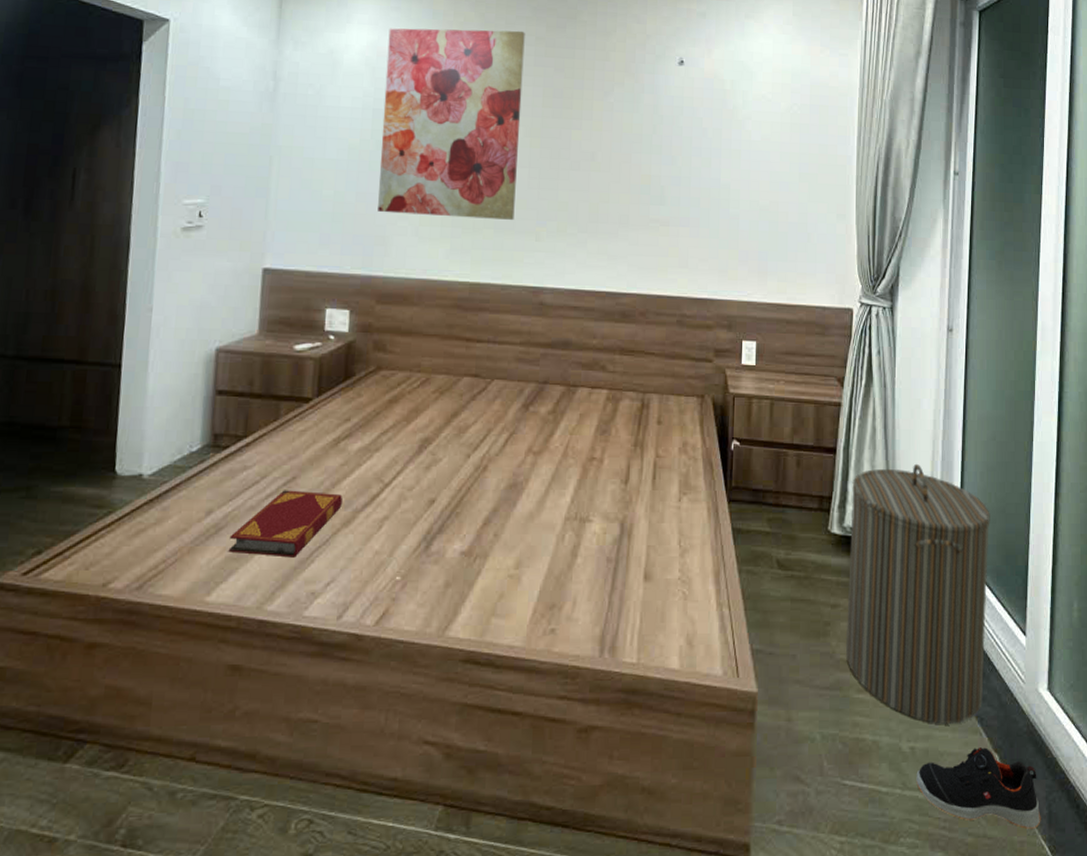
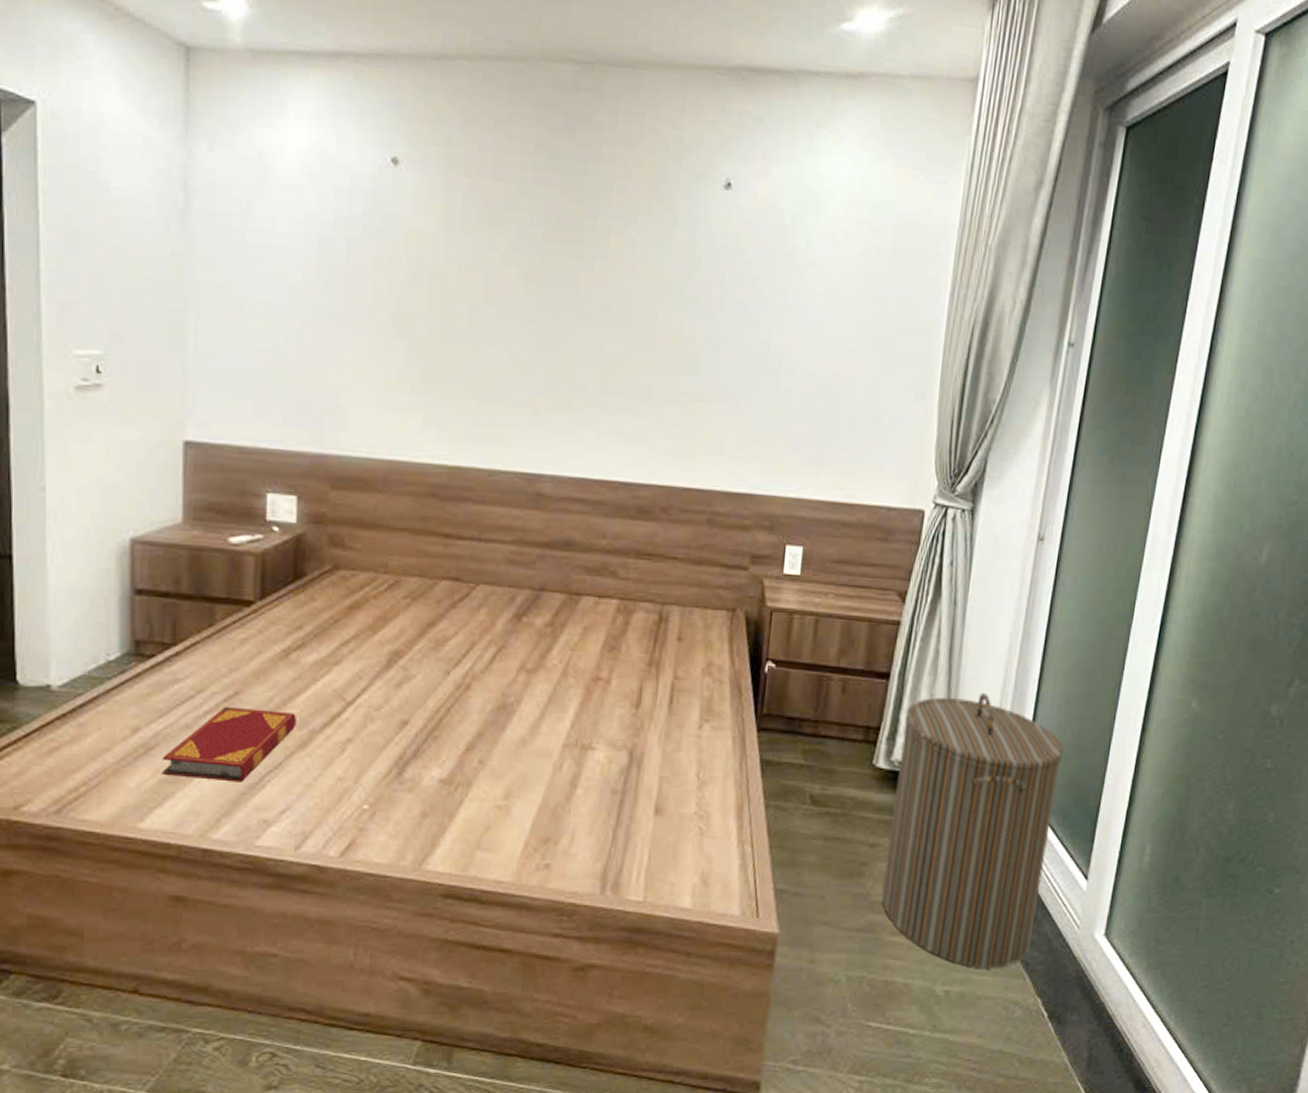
wall art: present [378,28,525,220] -> none [329,124,521,388]
shoe: present [916,747,1041,829] -> none [948,992,1081,1071]

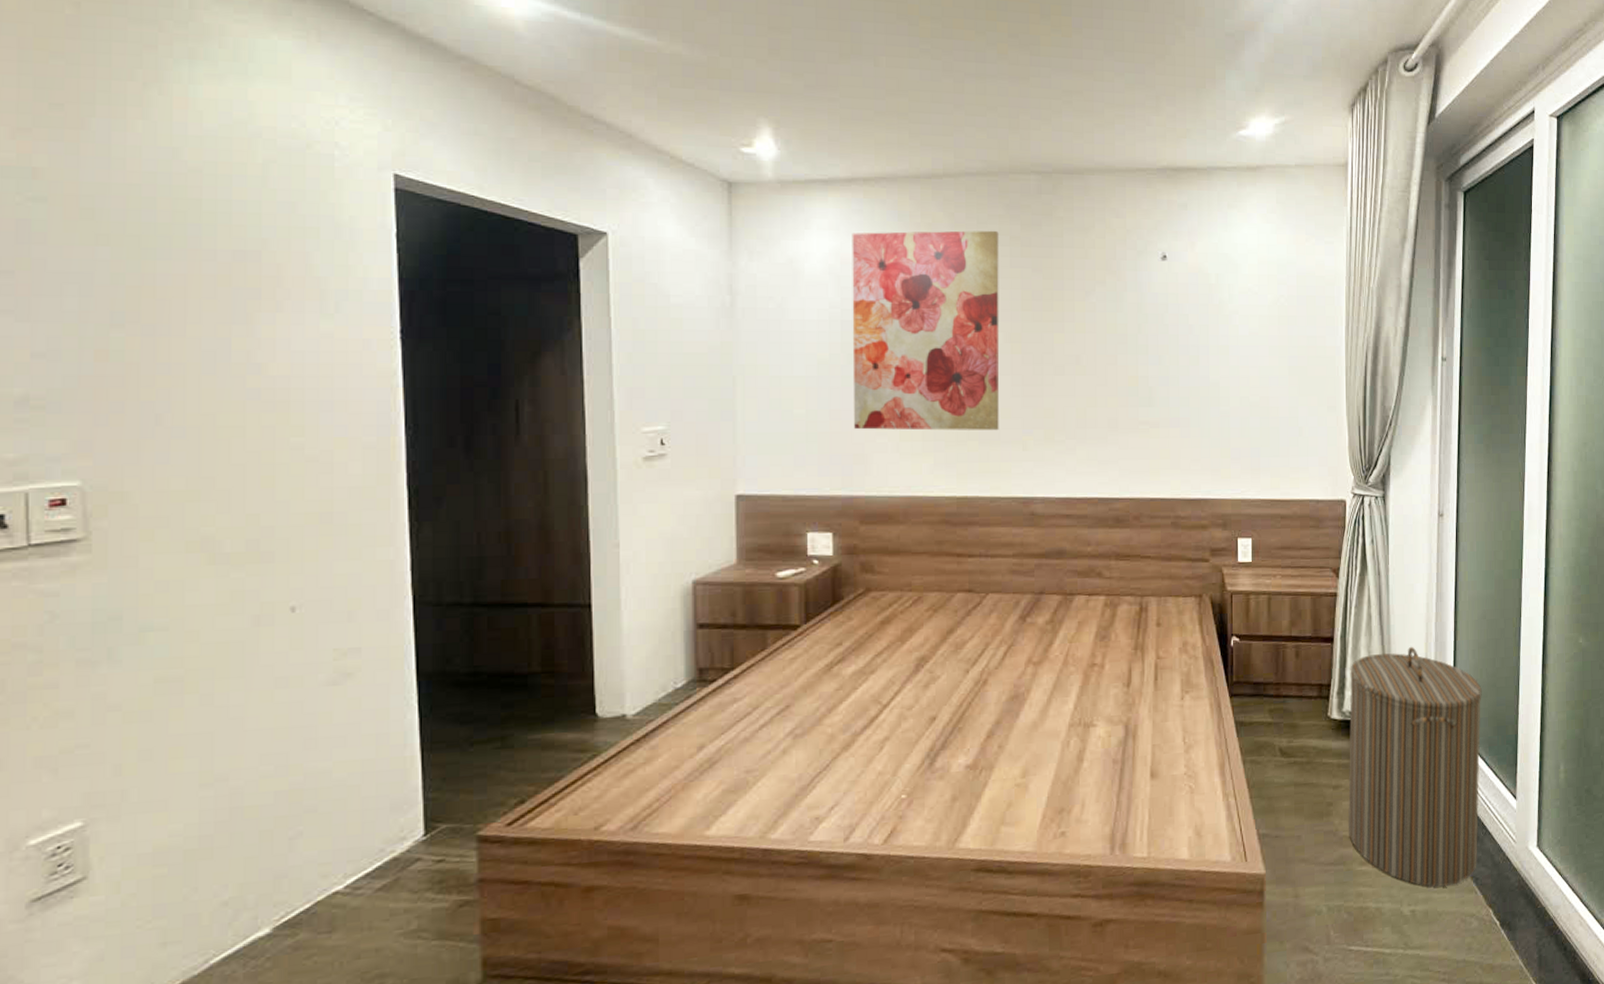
hardback book: present [162,706,296,782] -> none [725,718,840,786]
wall art: none [329,124,521,388] -> present [852,230,1000,431]

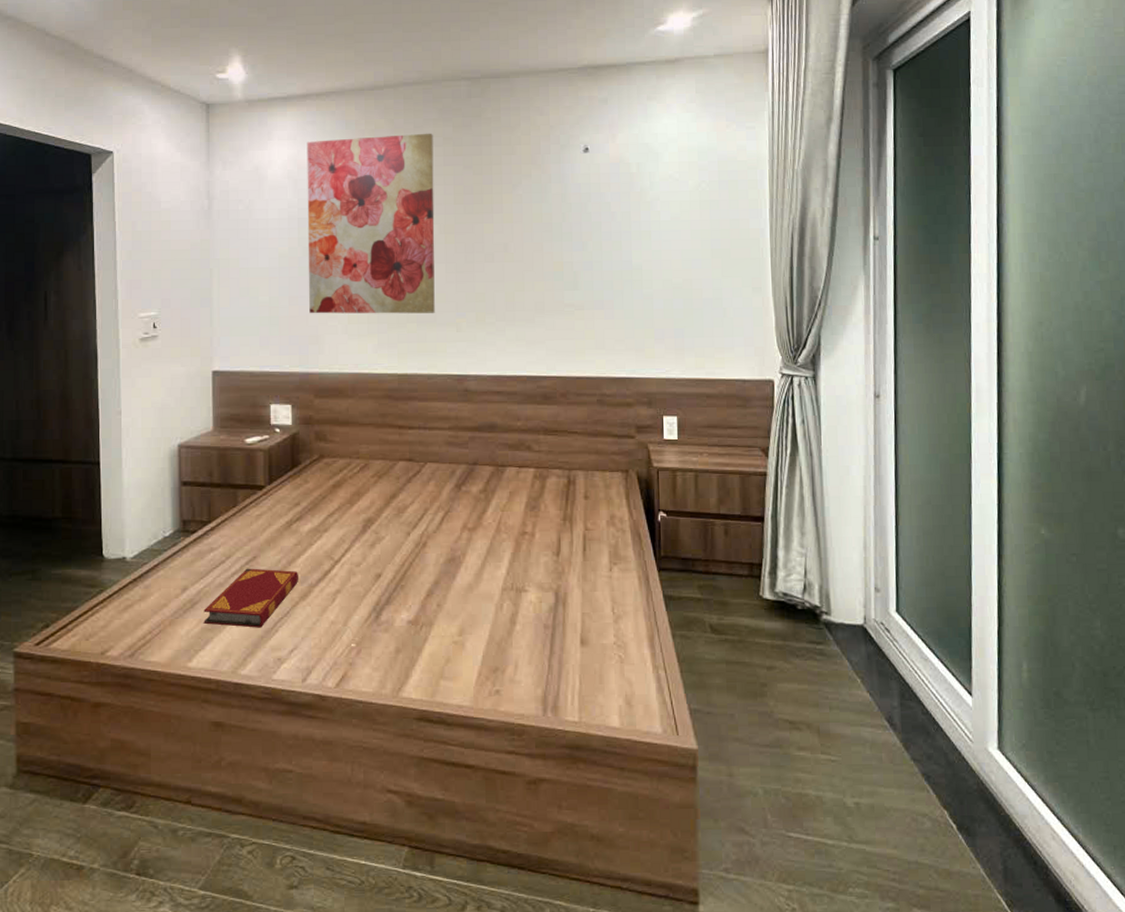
hardback book: none [725,718,840,786] -> present [203,568,298,628]
laundry hamper: present [1347,646,1482,887] -> none [782,529,929,781]

